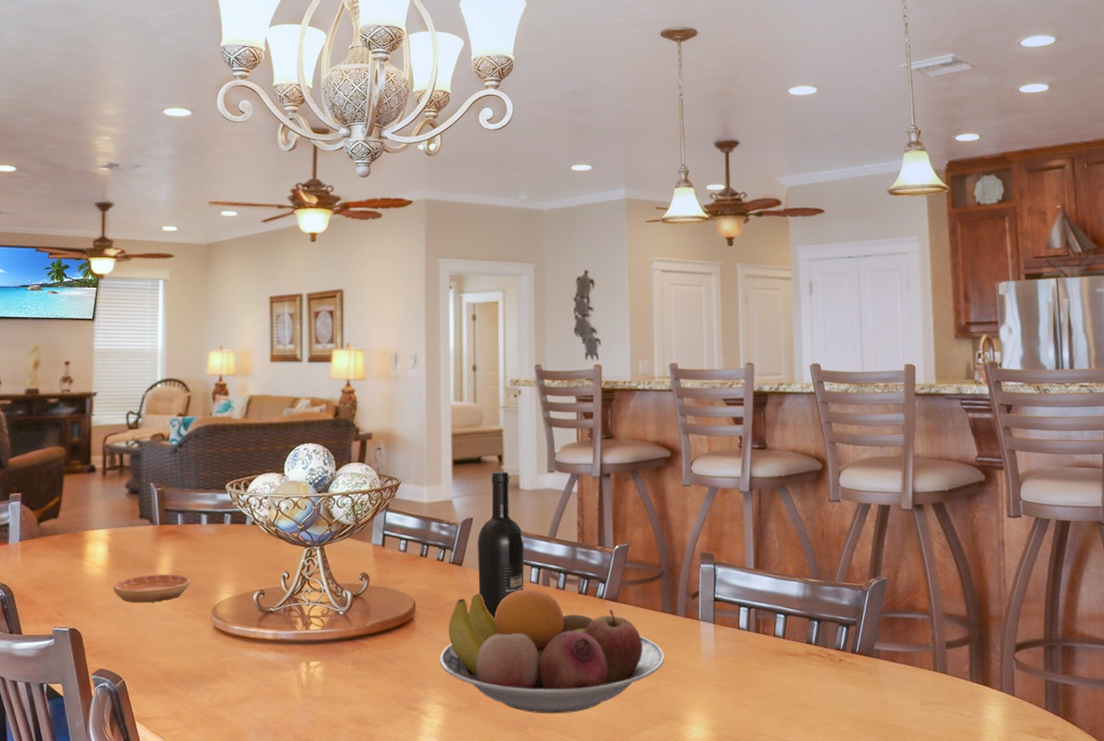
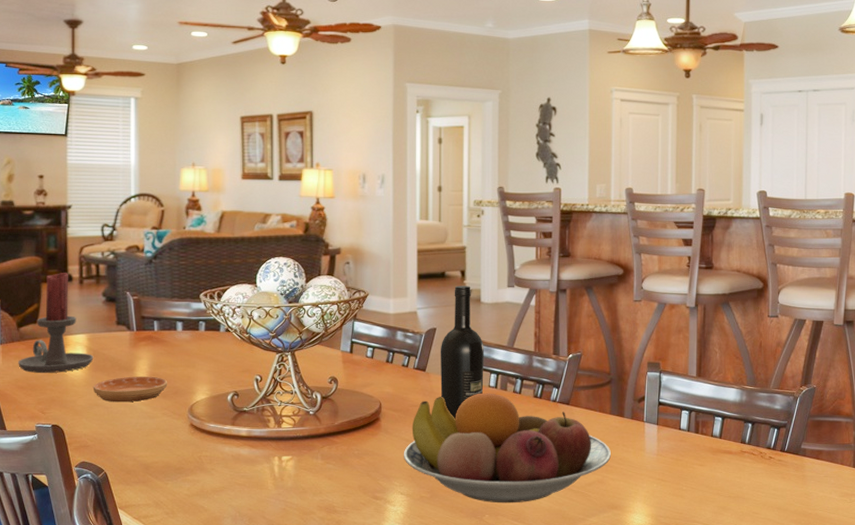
candle holder: none [37,462,115,571] -> present [18,272,94,373]

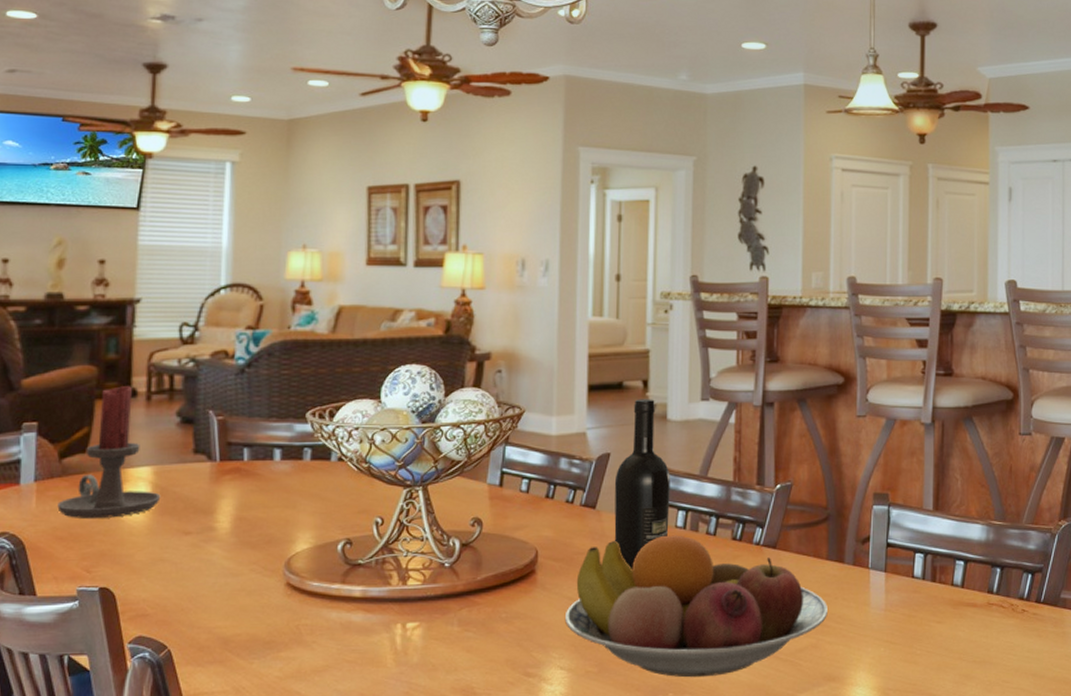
saucer: present [93,376,168,403] -> none [157,520,259,556]

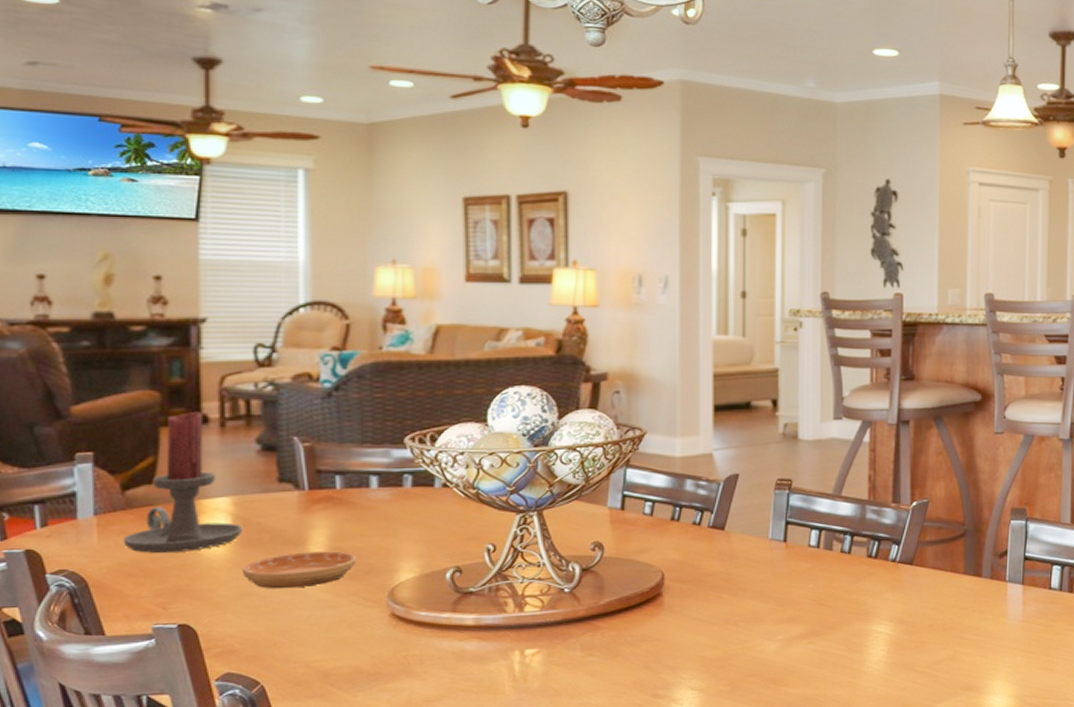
saucer: none [157,520,259,556] -> present [242,551,357,589]
fruit bowl: present [564,535,828,678] -> none [694,554,965,693]
wine bottle: present [614,399,670,571] -> none [743,419,803,590]

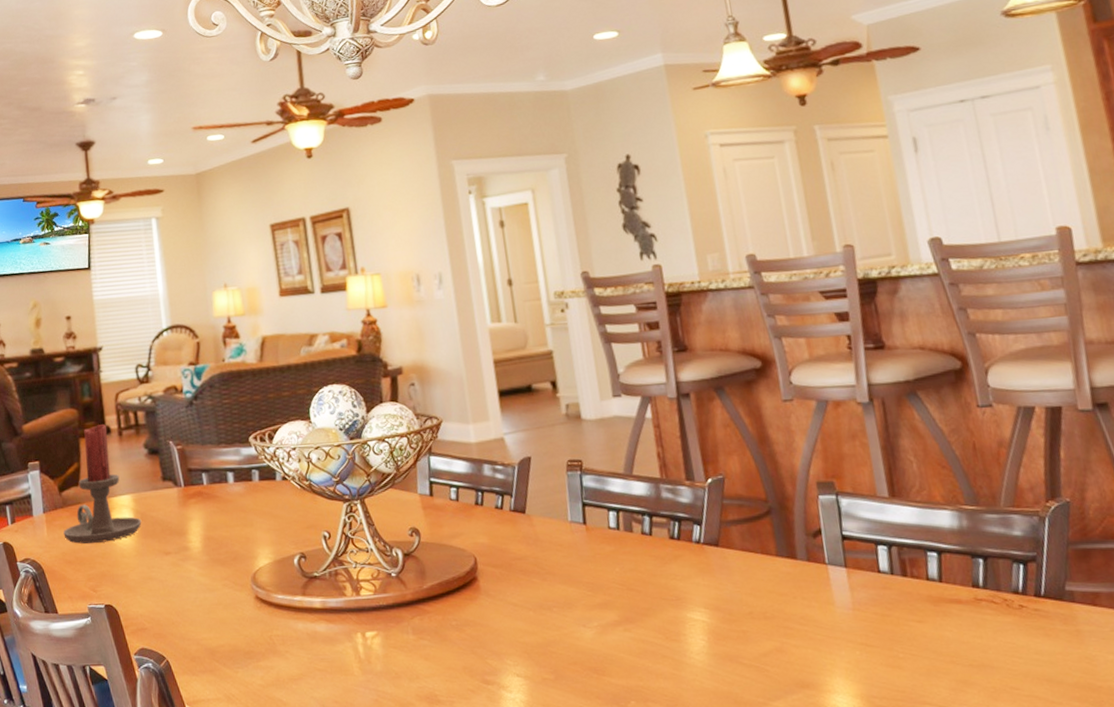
saucer: present [242,551,357,589] -> none [144,540,225,574]

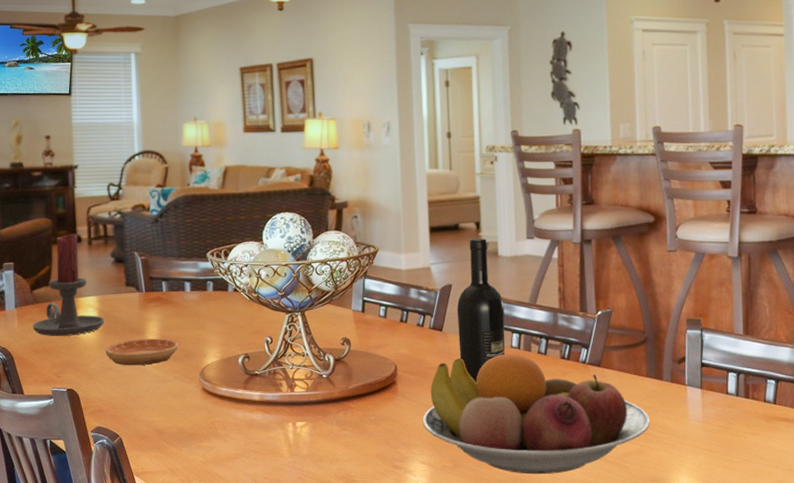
saucer: none [144,540,225,574] -> present [105,338,178,366]
fruit bowl: none [512,536,788,685] -> present [422,354,650,475]
wine bottle: none [539,399,602,575] -> present [456,238,506,383]

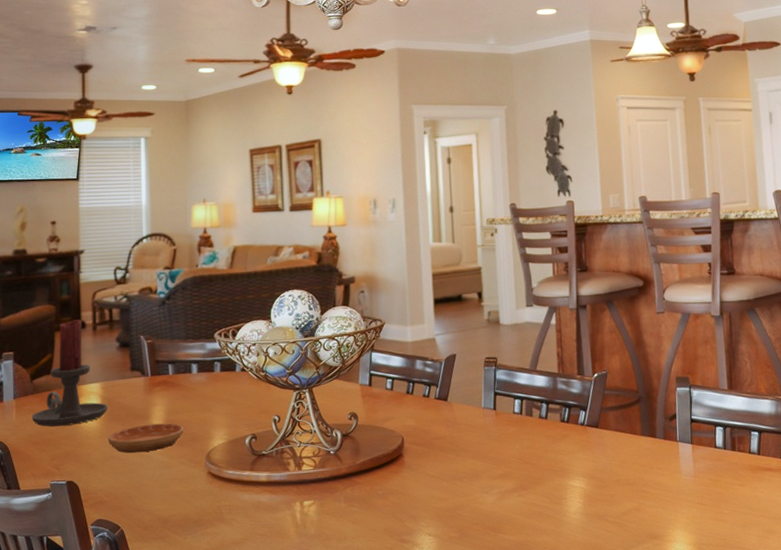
fruit bowl: present [422,354,650,475] -> none [429,420,646,540]
wine bottle: present [456,238,506,383] -> none [461,308,508,451]

